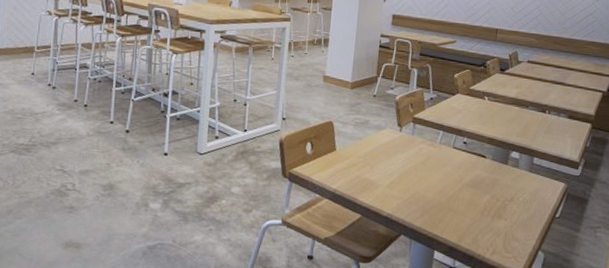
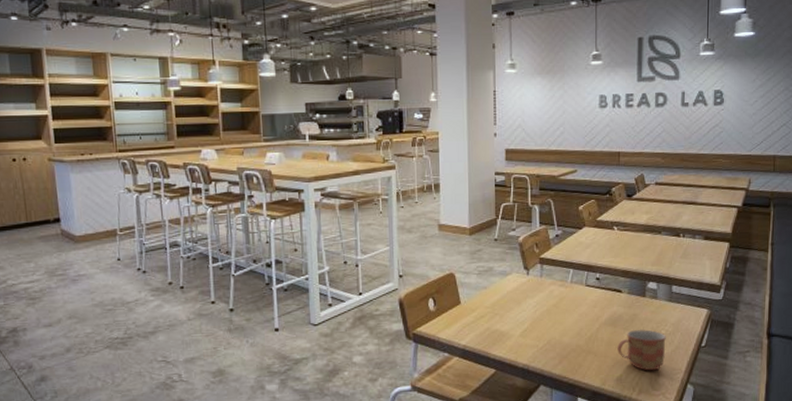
mug: none [476,194,523,235] -> present [617,329,666,371]

